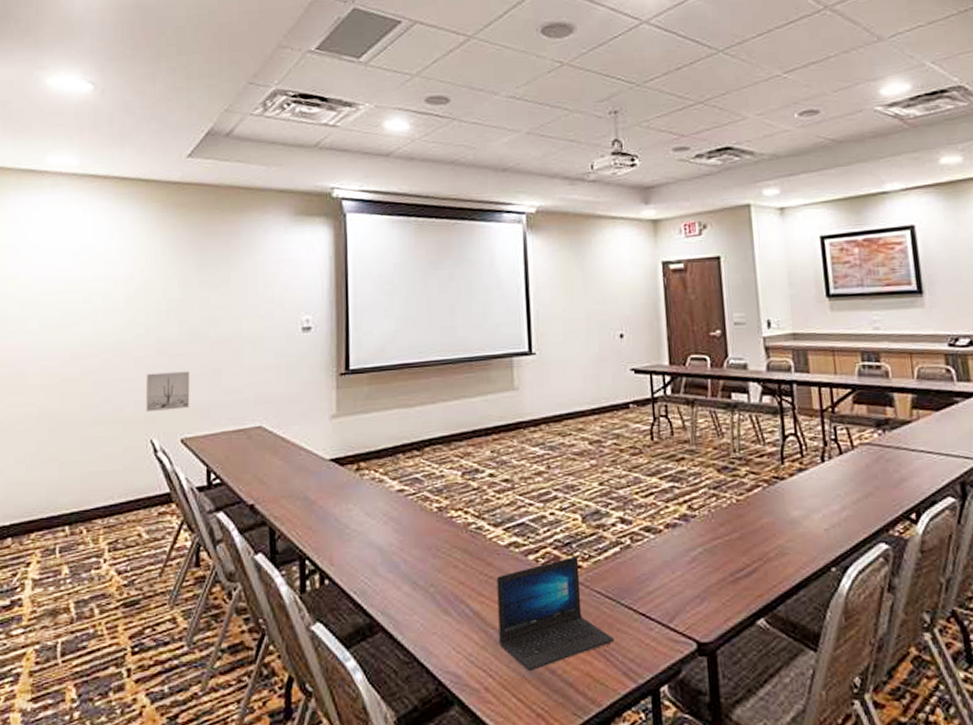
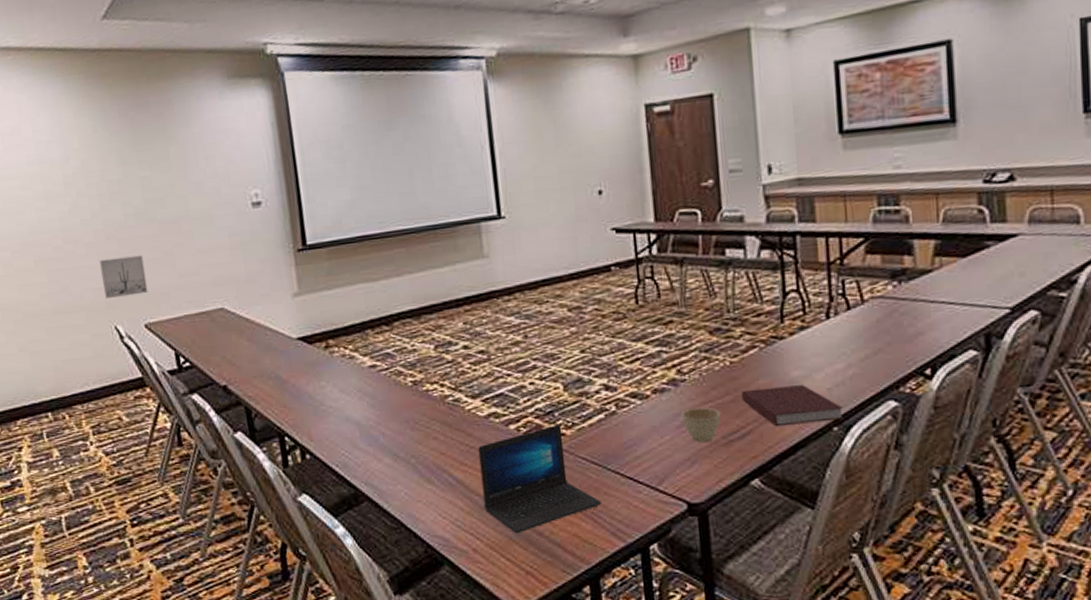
cup: none [691,543,729,579] -> present [681,407,721,442]
notebook: none [746,525,842,564] -> present [740,385,845,426]

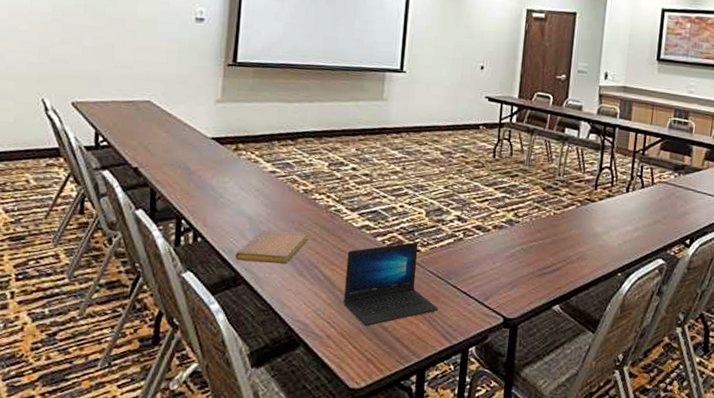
wall art: present [99,255,148,300] -> none [39,38,84,76]
notebook: none [351,433,428,475] -> present [235,229,308,265]
cup: present [681,407,721,442] -> none [511,244,541,271]
notebook: present [740,385,845,426] -> none [557,236,627,268]

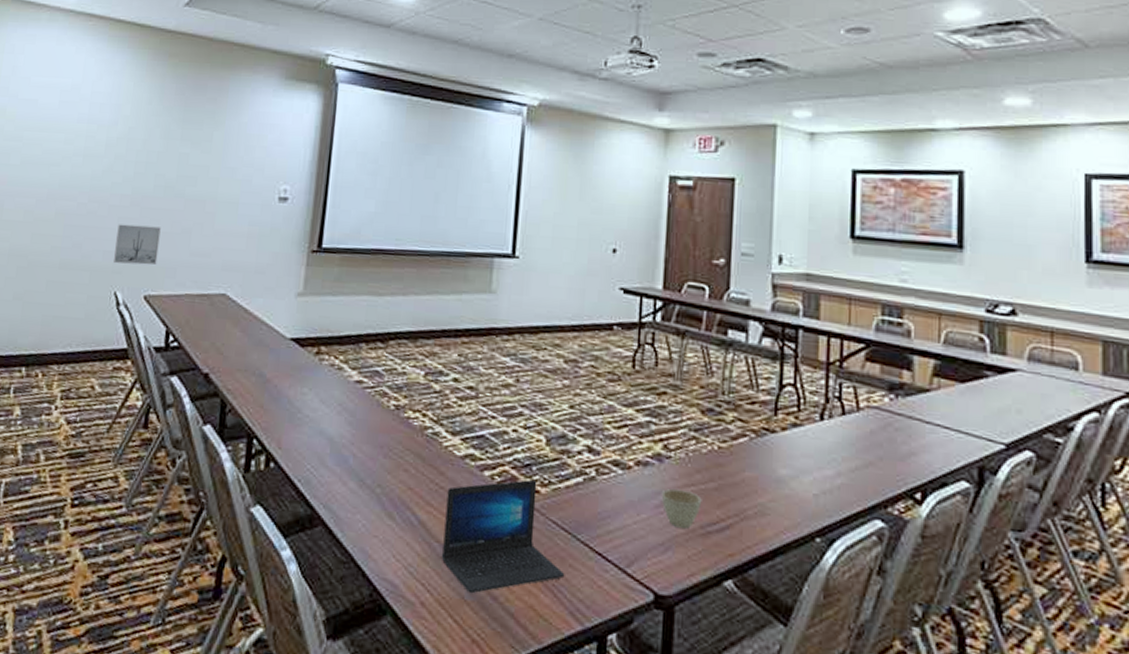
wall art: none [39,38,84,76] -> present [114,224,161,266]
notebook: present [235,229,308,265] -> none [313,455,399,502]
cup: none [511,244,541,271] -> present [661,489,702,529]

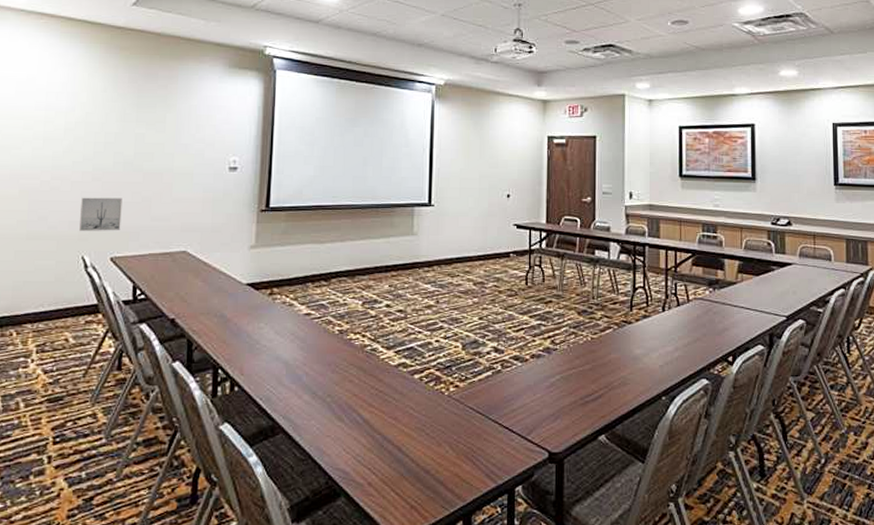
laptop: present [441,479,565,594] -> none [383,377,481,471]
cup: present [661,489,702,529] -> none [551,372,581,401]

